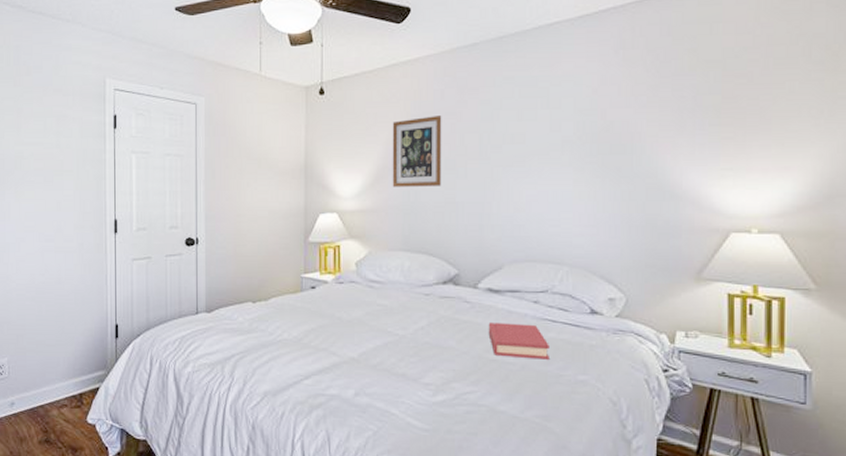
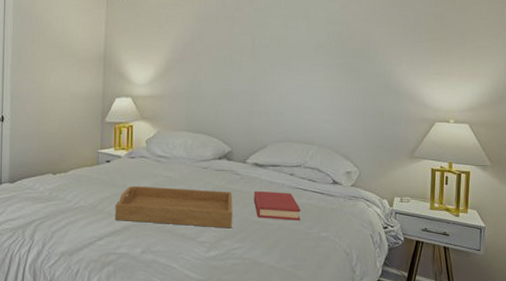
serving tray: none [323,315,462,368] -> present [115,185,233,229]
wall art: present [392,116,442,188] -> none [179,19,222,79]

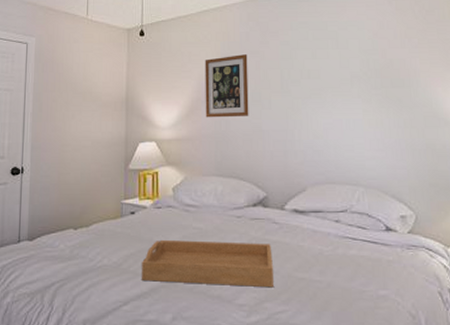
wall art: none [179,19,222,79] -> present [205,54,249,118]
hardback book: present [253,191,301,221] -> none [296,242,352,276]

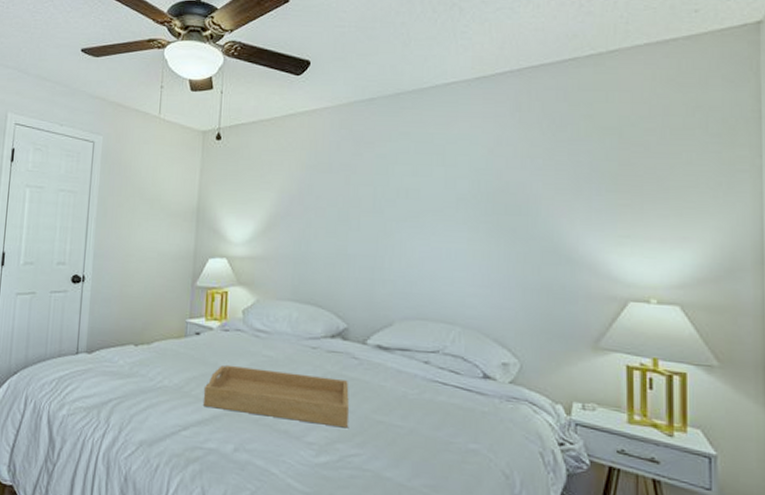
wall art: present [205,54,249,118] -> none [284,166,337,238]

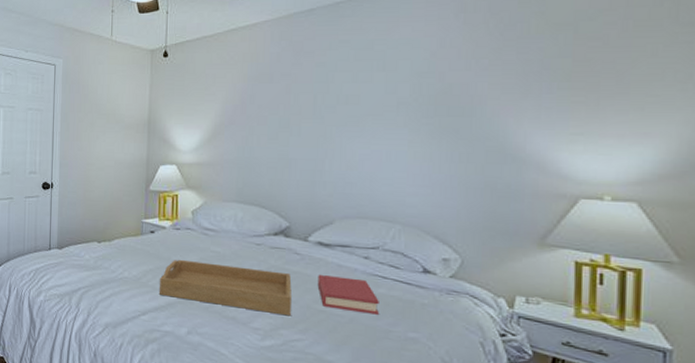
hardback book: none [376,381,439,425] -> present [317,275,379,315]

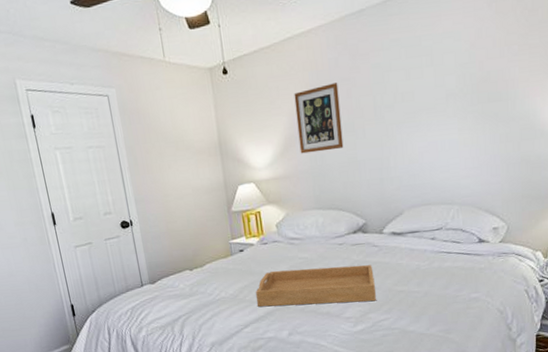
wall art: none [228,77,277,144] -> present [294,83,344,154]
hardback book: present [317,275,379,315] -> none [395,258,447,287]

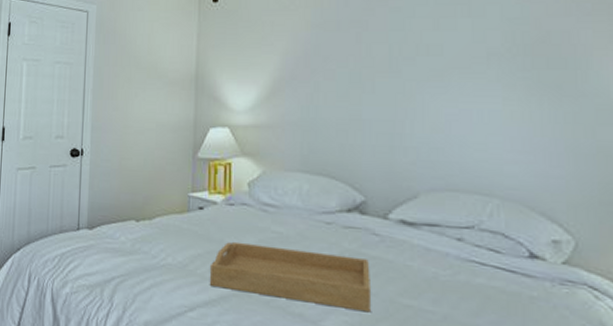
wall art: present [294,83,344,154] -> none [290,24,346,102]

